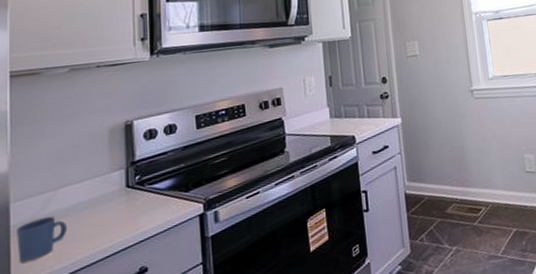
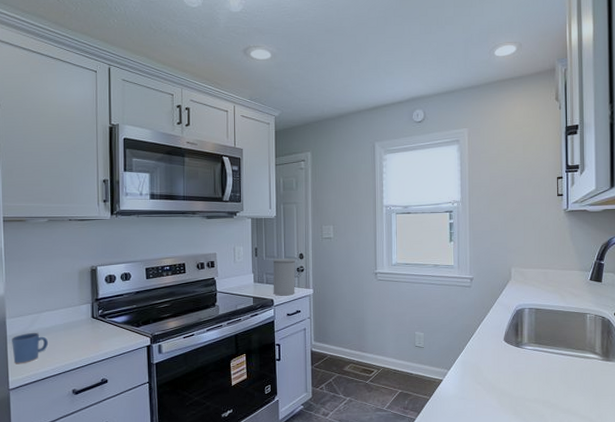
canister: none [350,84,381,131] -> present [272,258,296,296]

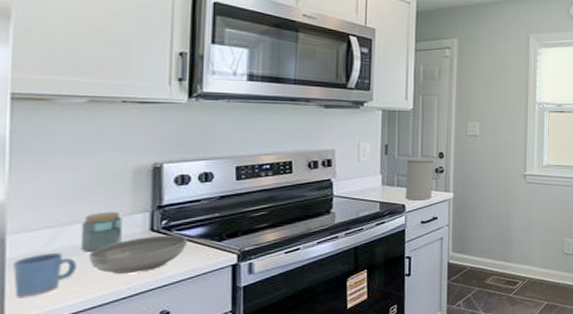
peanut butter: none [49,302,74,333] -> present [80,211,122,252]
bowl: none [55,321,117,350] -> present [89,234,188,275]

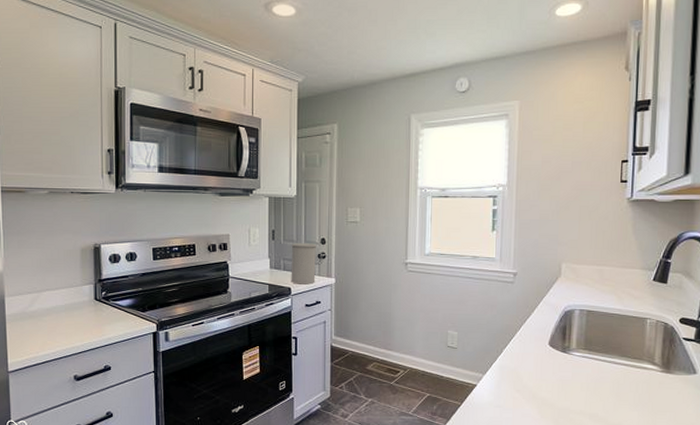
mug: present [13,253,78,299] -> none [11,313,49,346]
peanut butter: present [80,211,122,252] -> none [50,282,76,314]
bowl: present [89,234,188,275] -> none [56,303,121,334]

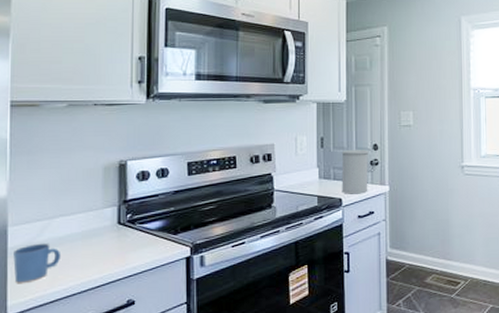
mug: none [11,313,49,346] -> present [13,244,61,284]

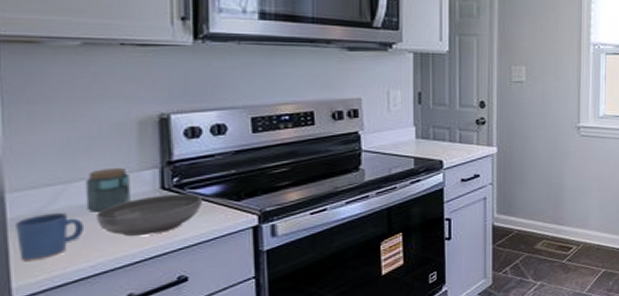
peanut butter: none [63,205,96,243] -> present [85,167,131,212]
bowl: none [70,227,149,265] -> present [96,193,203,237]
canister: present [341,150,369,194] -> none [442,107,475,156]

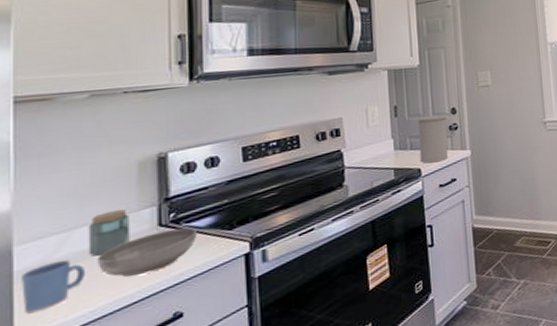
canister: none [442,107,475,156] -> present [417,114,449,164]

